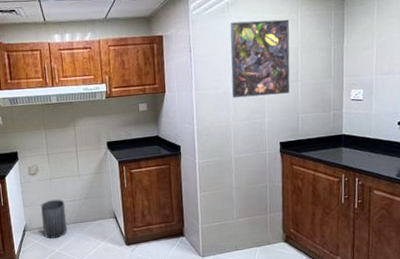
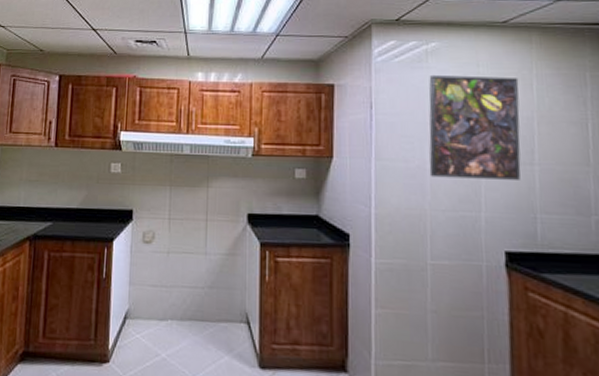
trash can: present [41,199,68,239] -> none [149,281,183,337]

